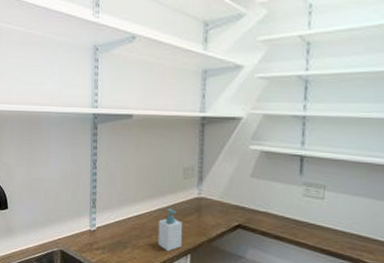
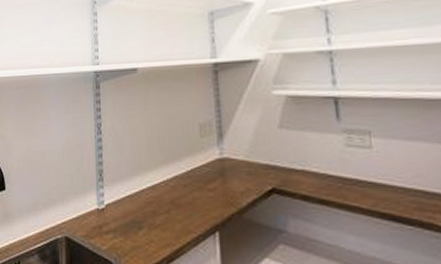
soap bottle: present [158,208,183,252] -> none [176,174,208,230]

